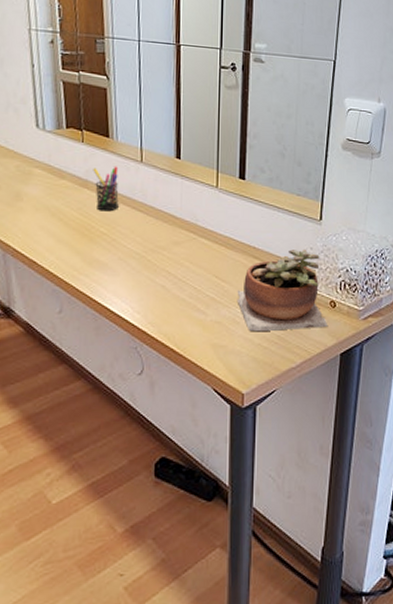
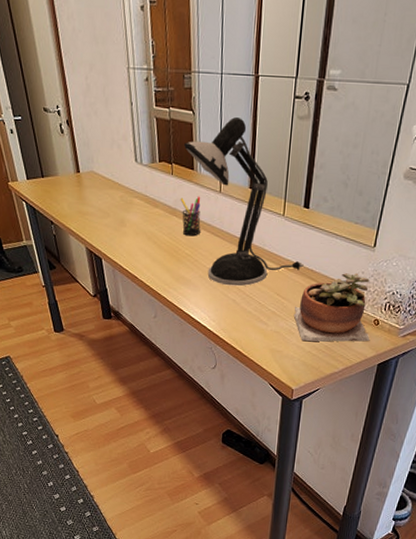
desk lamp: none [97,84,244,269] -> present [184,117,304,287]

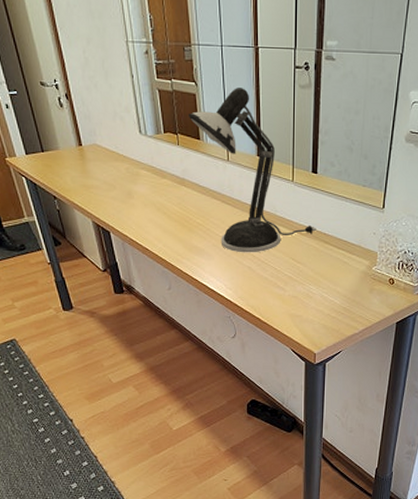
pen holder: present [180,196,201,236] -> none [188,165,211,205]
succulent plant: present [293,273,370,342] -> none [310,234,387,305]

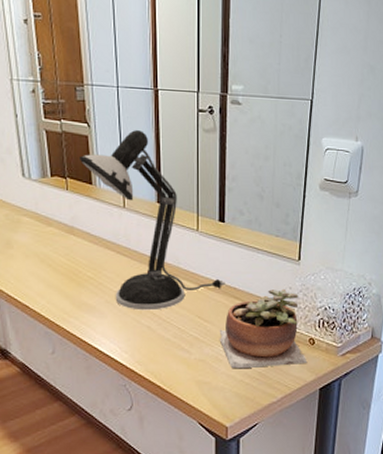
succulent plant: none [310,234,387,305] -> present [219,288,308,369]

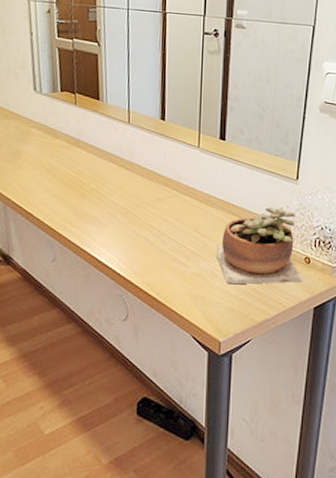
desk lamp: present [80,130,225,311] -> none [89,50,224,224]

